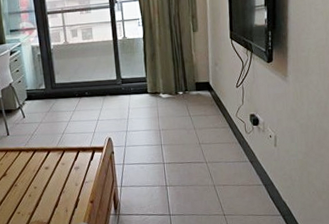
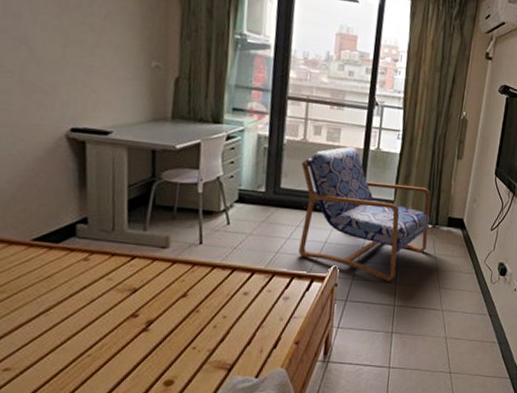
armchair: none [67,41,182,145] -> present [299,147,431,282]

